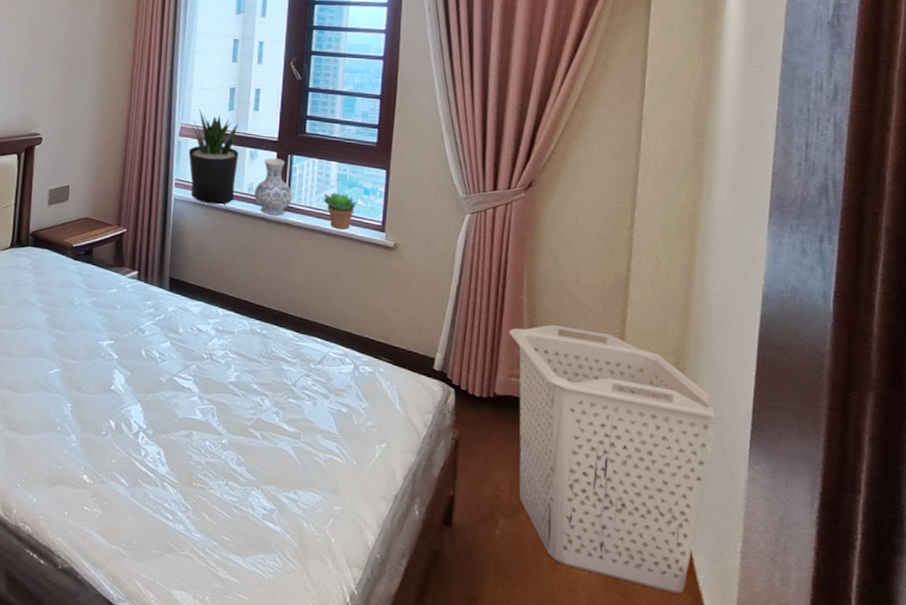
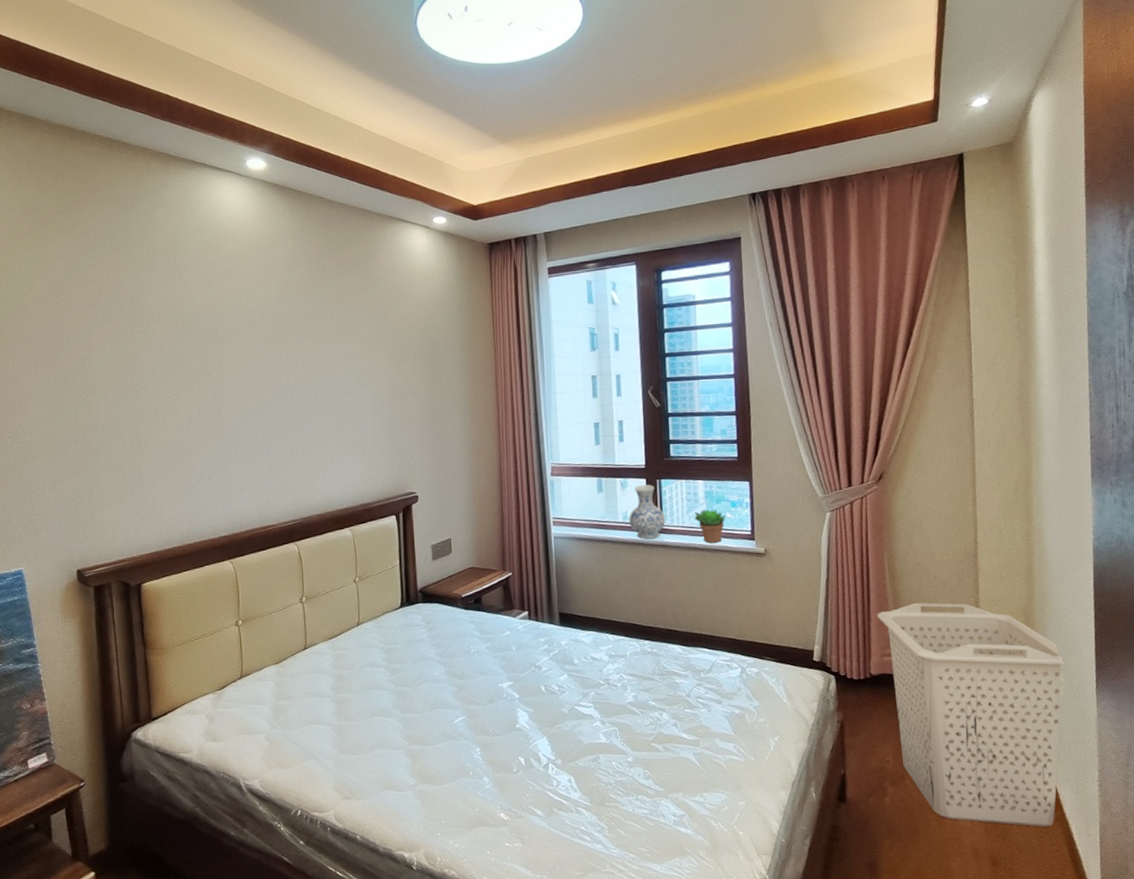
planter: present [188,109,239,205] -> none [561,447,611,537]

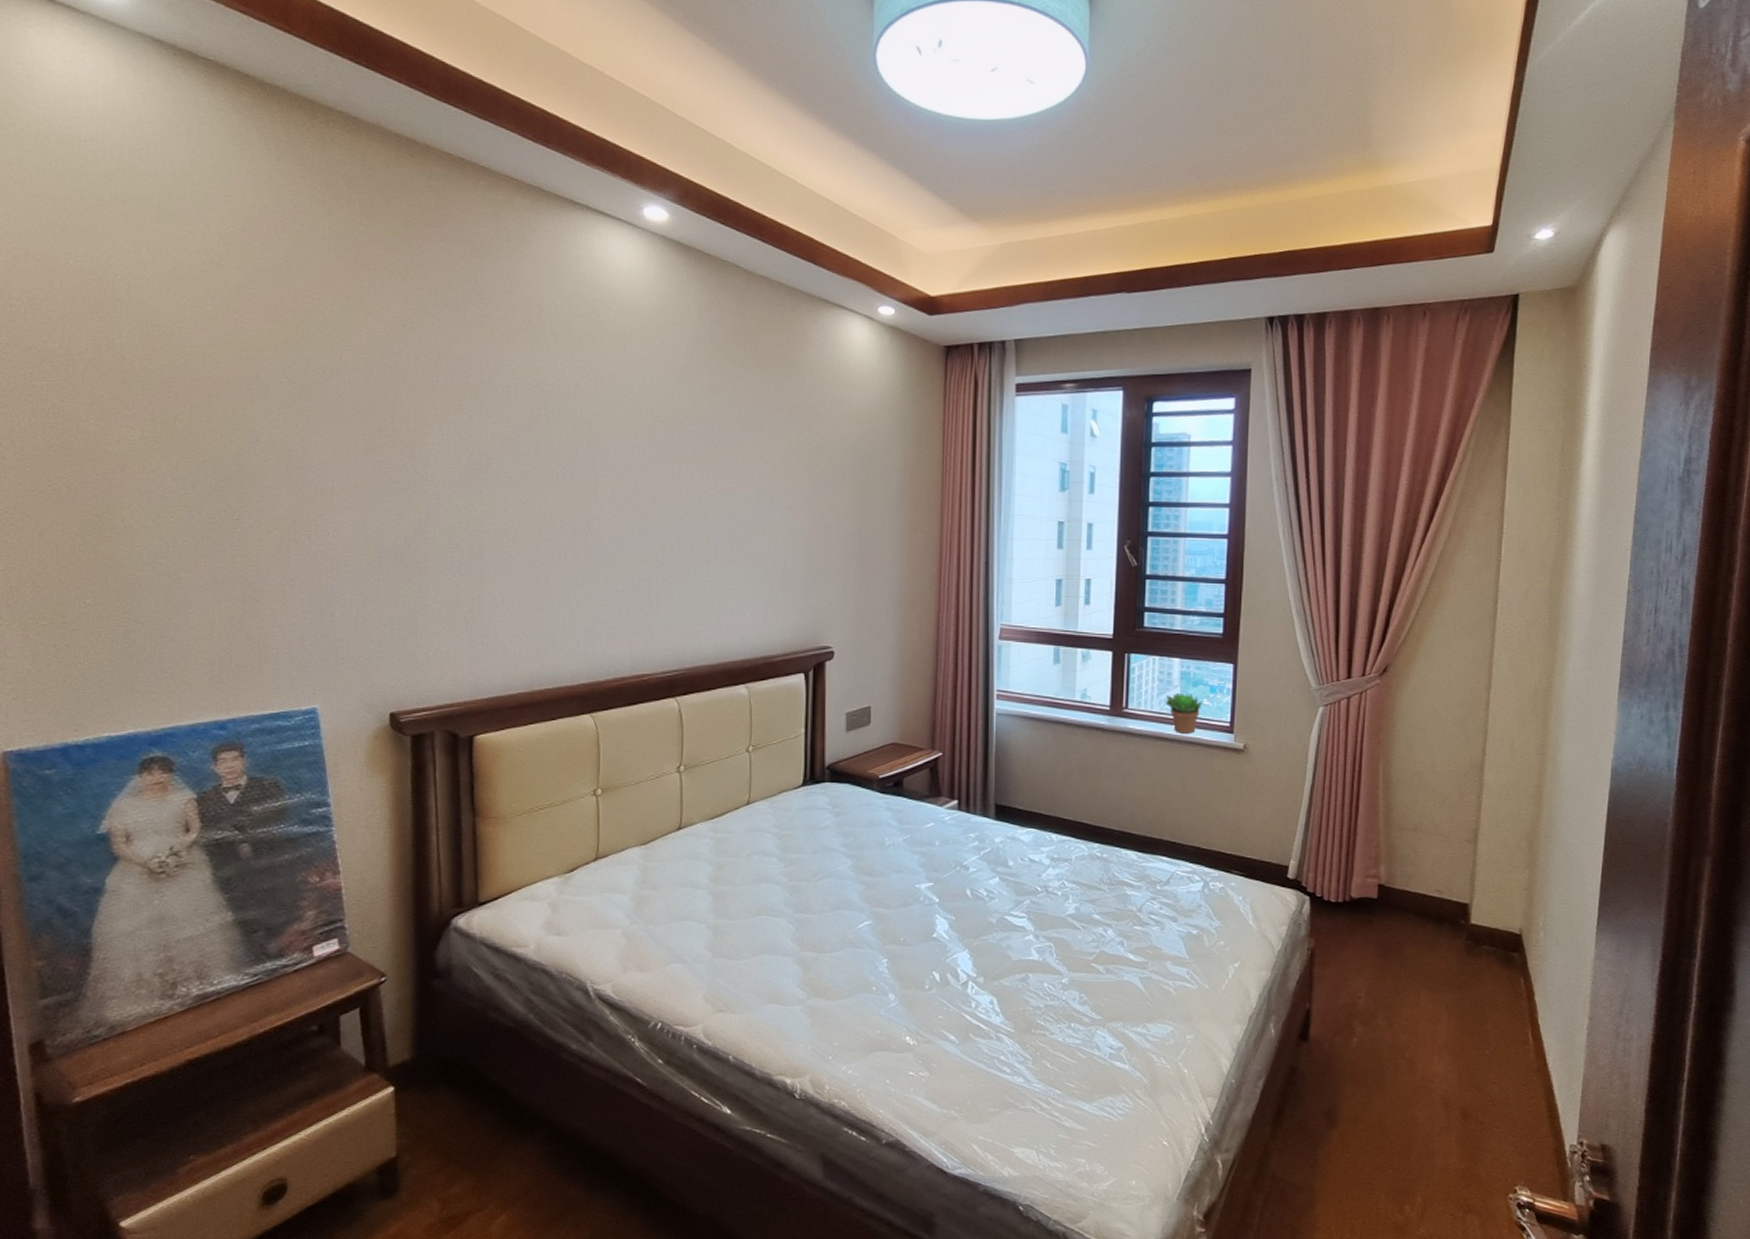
vase: present [629,484,666,539] -> none [1088,659,1132,723]
laundry basket: present [877,602,1067,827] -> none [1364,818,1568,1078]

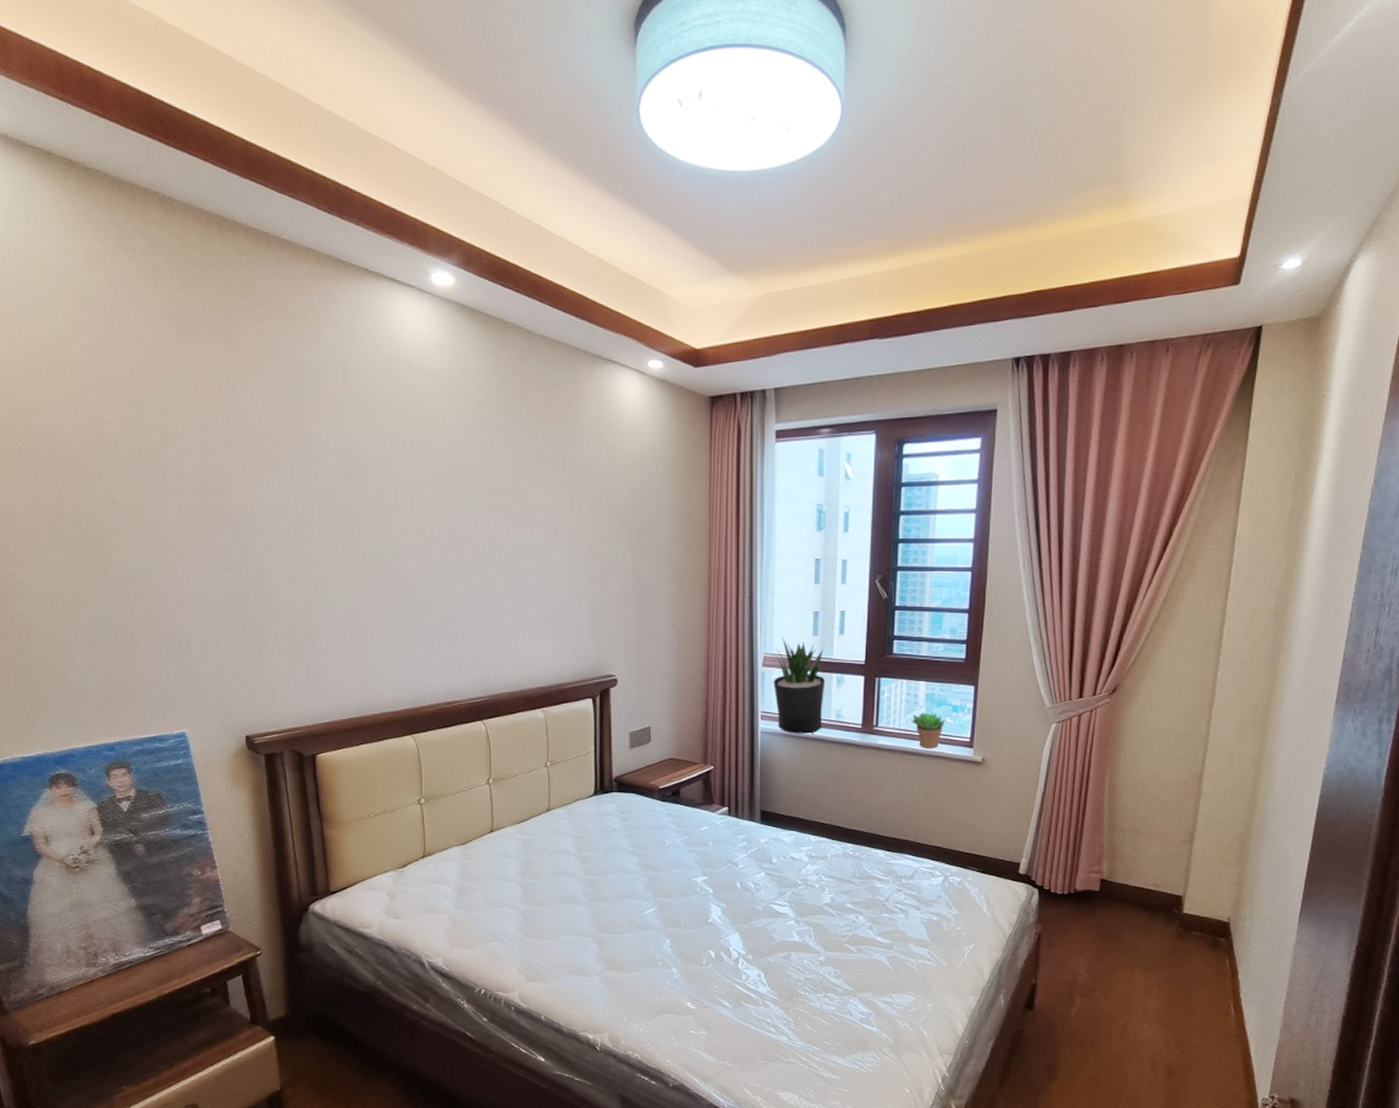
planter: none [1010,606,1070,716] -> present [773,637,826,734]

